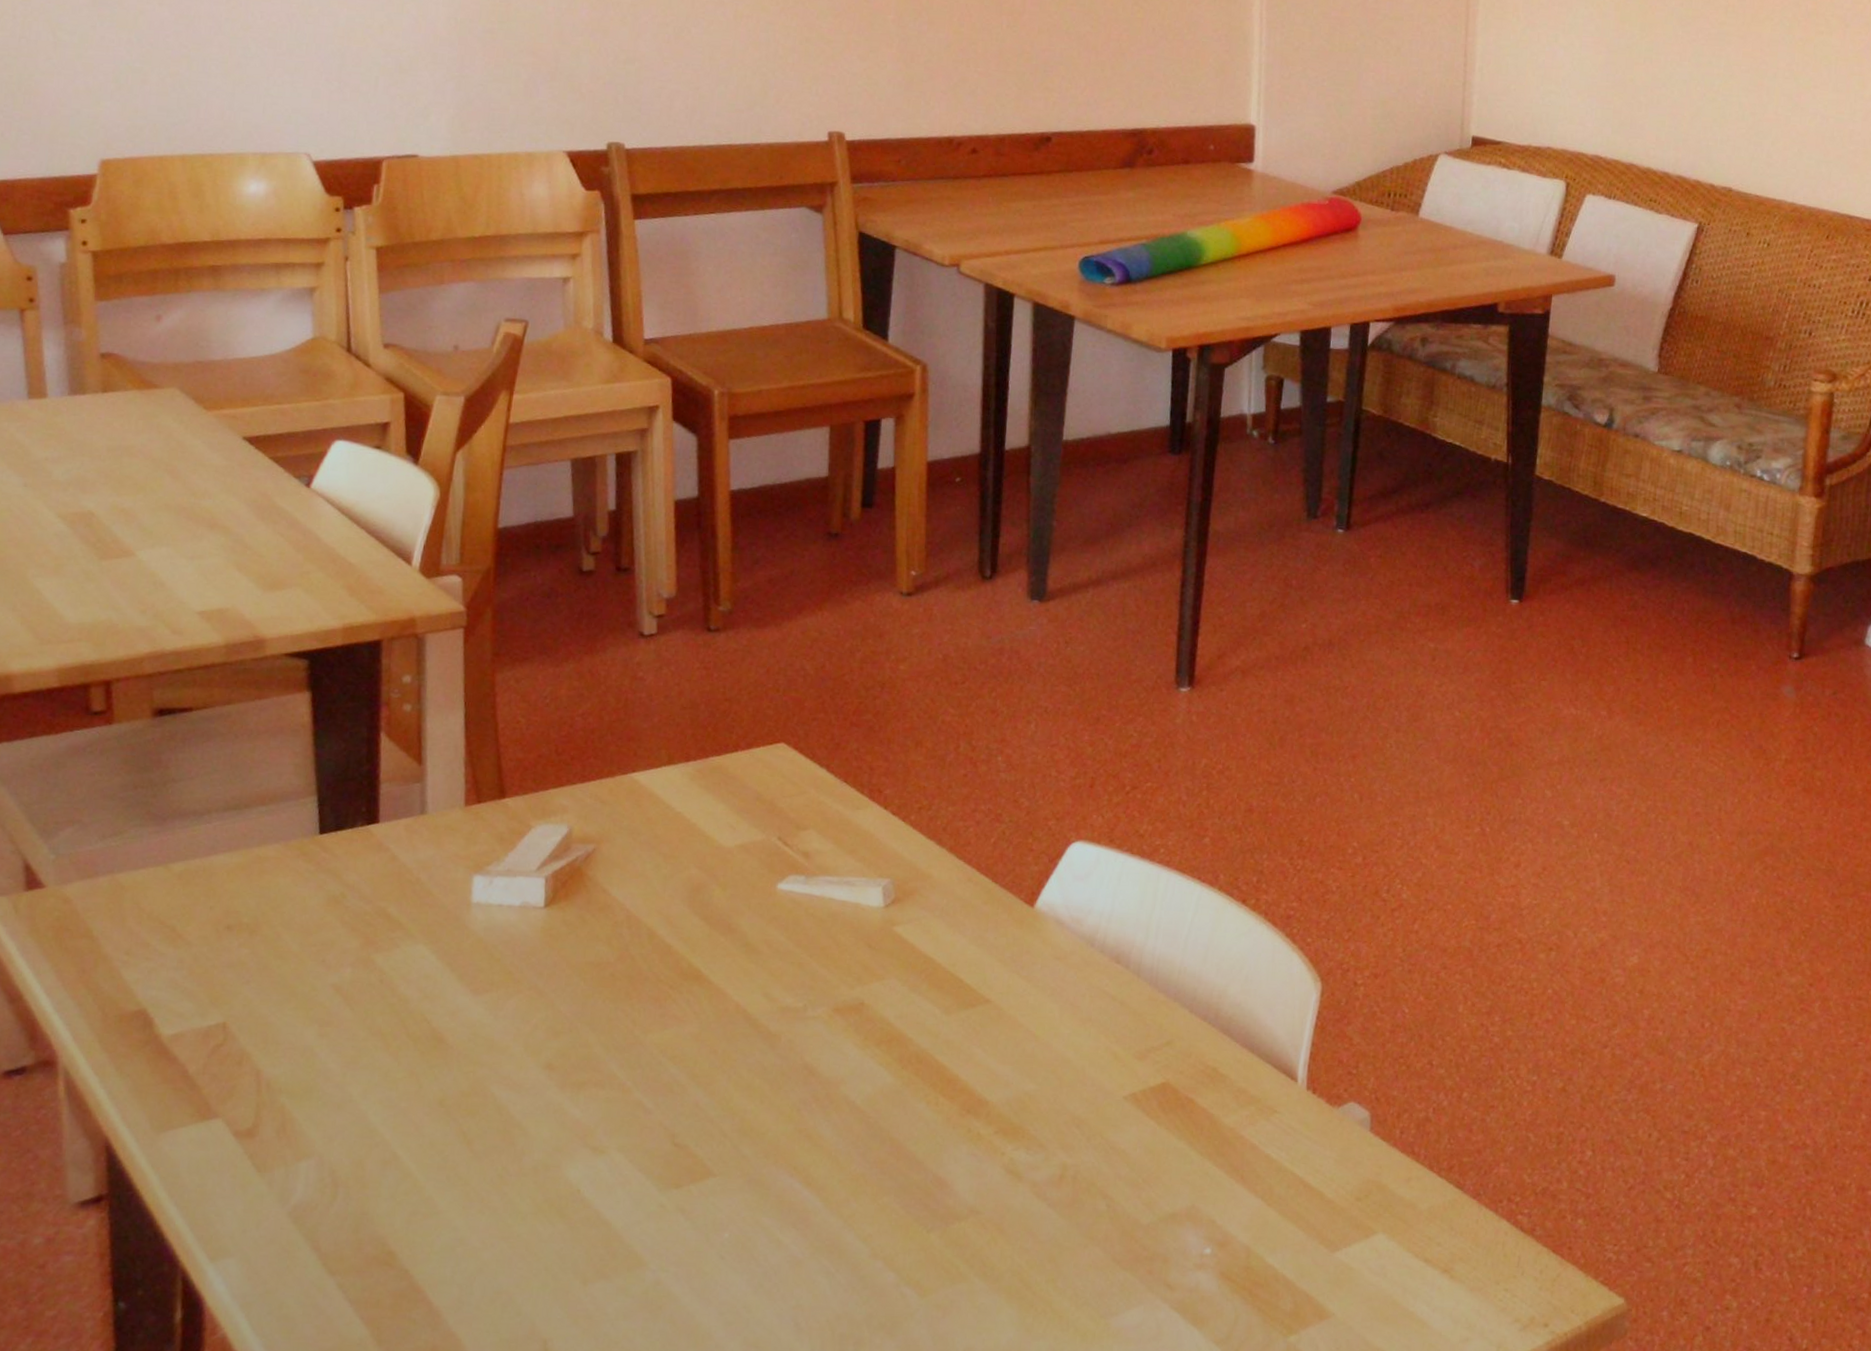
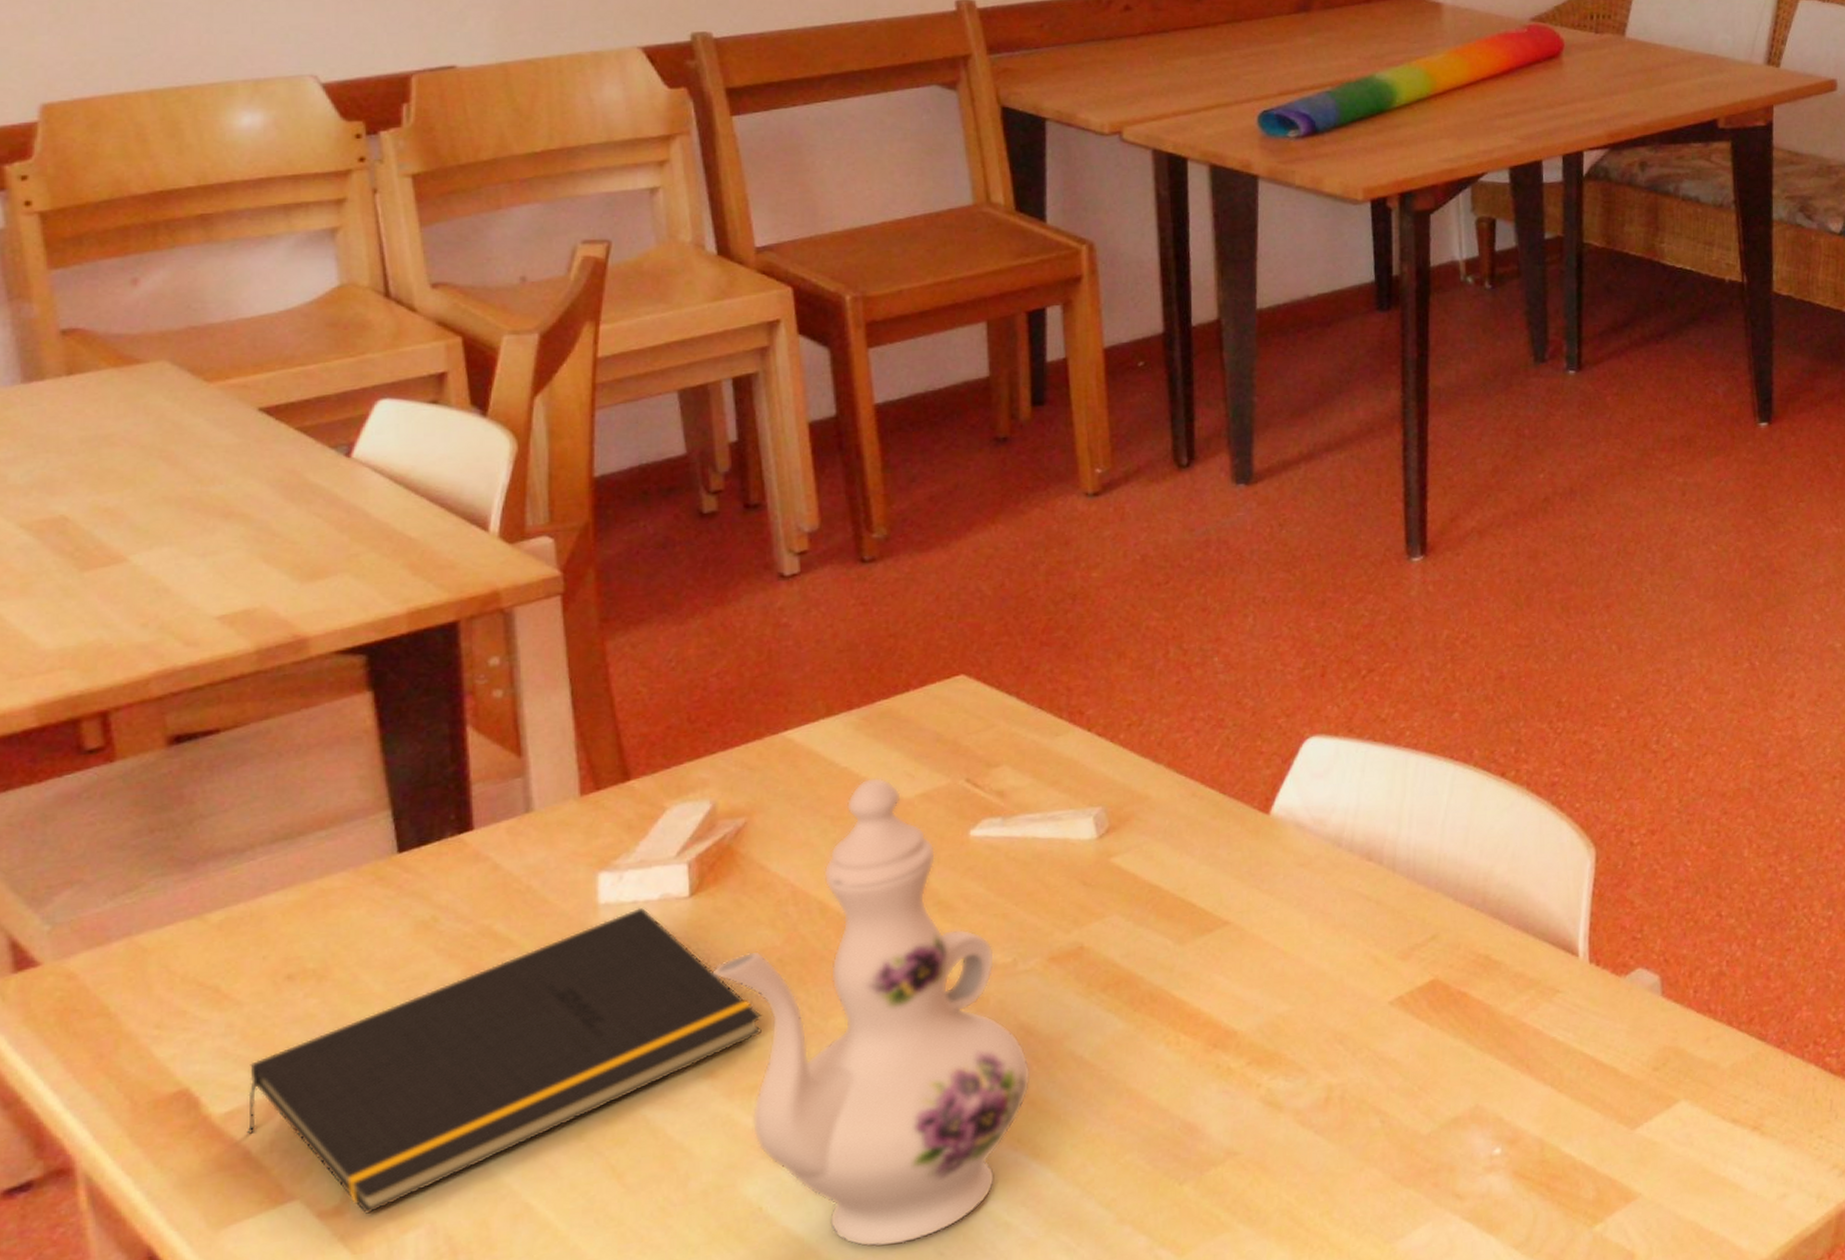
notepad: none [186,910,593,1140] -> present [246,907,762,1214]
ewer: none [557,824,811,1244] -> present [712,777,1031,1248]

